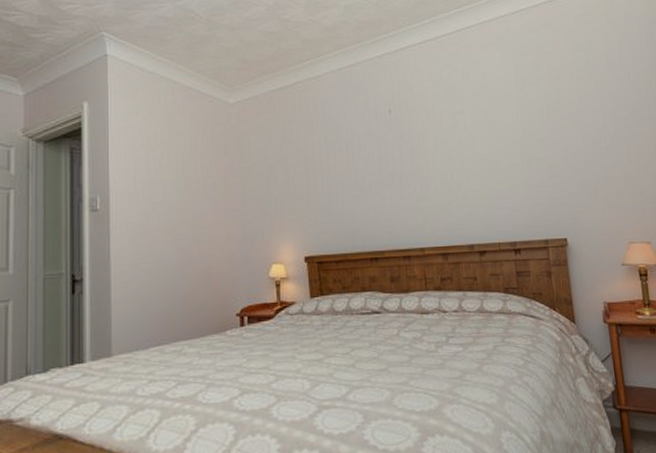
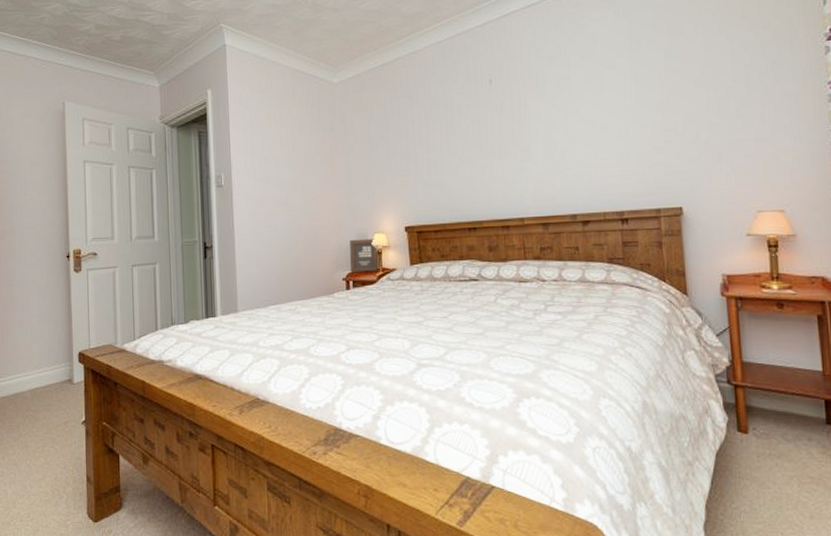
picture frame: none [245,269,277,308] -> present [350,238,379,274]

